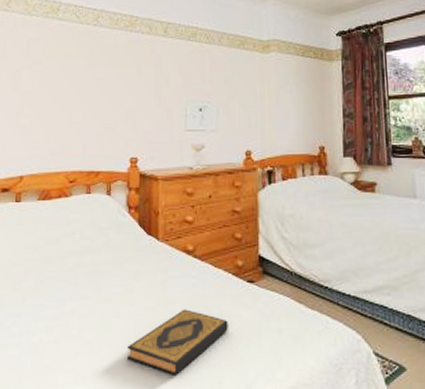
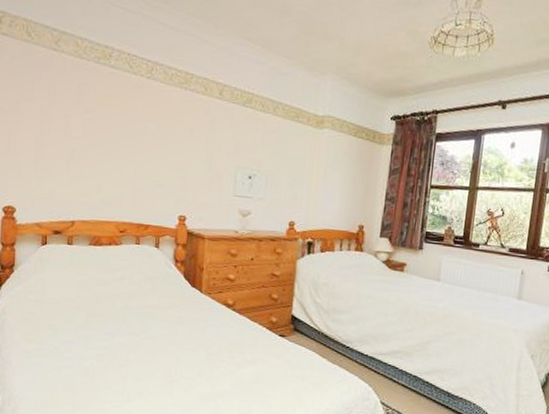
hardback book: present [126,309,228,375] -> none [168,352,259,404]

